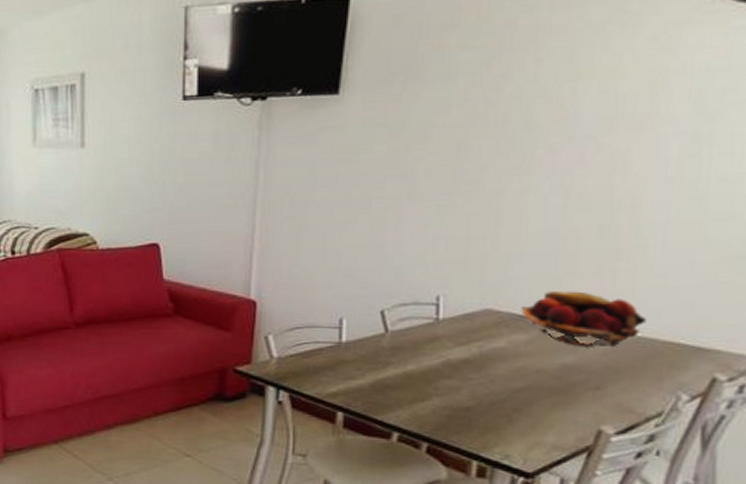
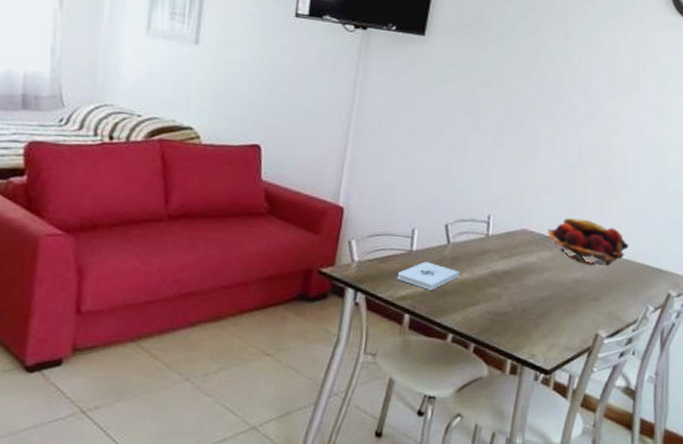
notepad: none [325,354,402,385] -> present [397,261,459,290]

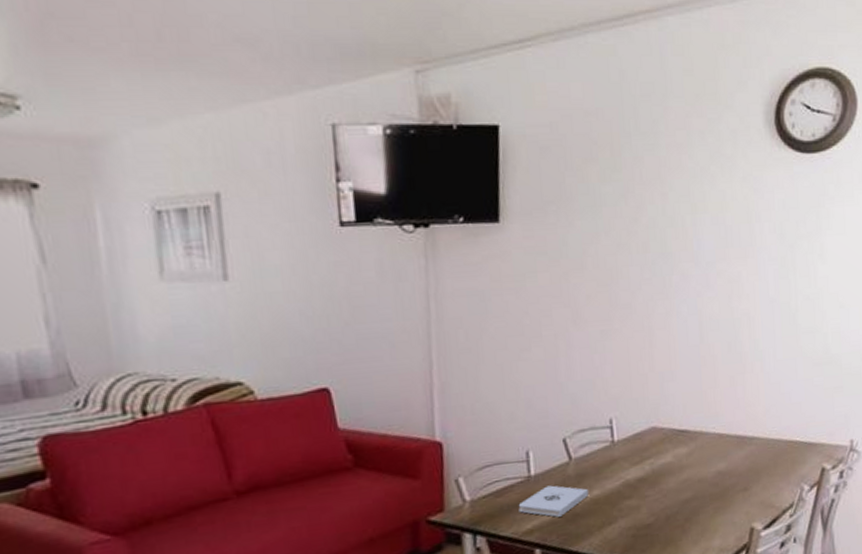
fruit basket: present [547,217,629,266] -> none [679,402,771,453]

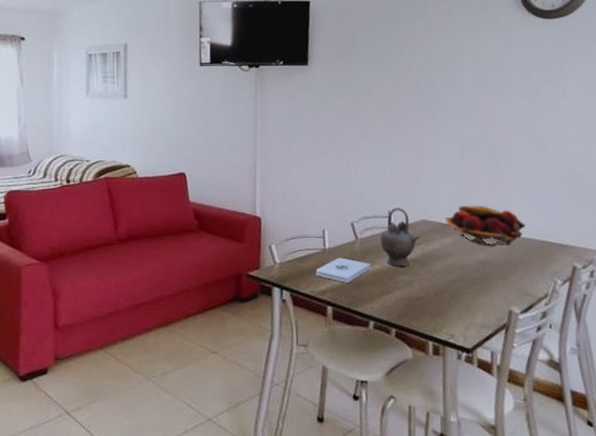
teapot: none [599,414,650,489] -> present [380,208,421,266]
fruit basket: none [679,402,771,453] -> present [445,204,525,246]

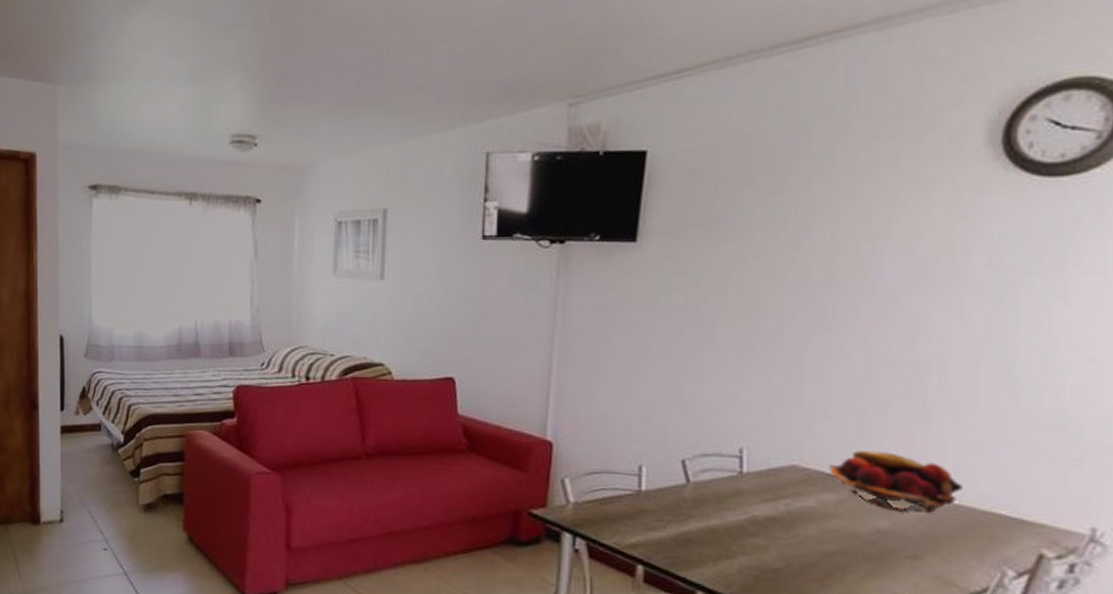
notepad: present [315,257,370,283] -> none [624,504,705,538]
teapot: present [380,208,421,266] -> none [723,445,787,525]

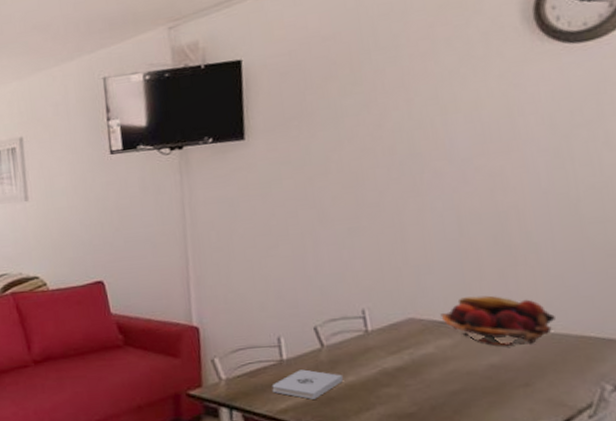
notepad: none [624,504,705,538] -> present [272,369,343,399]

